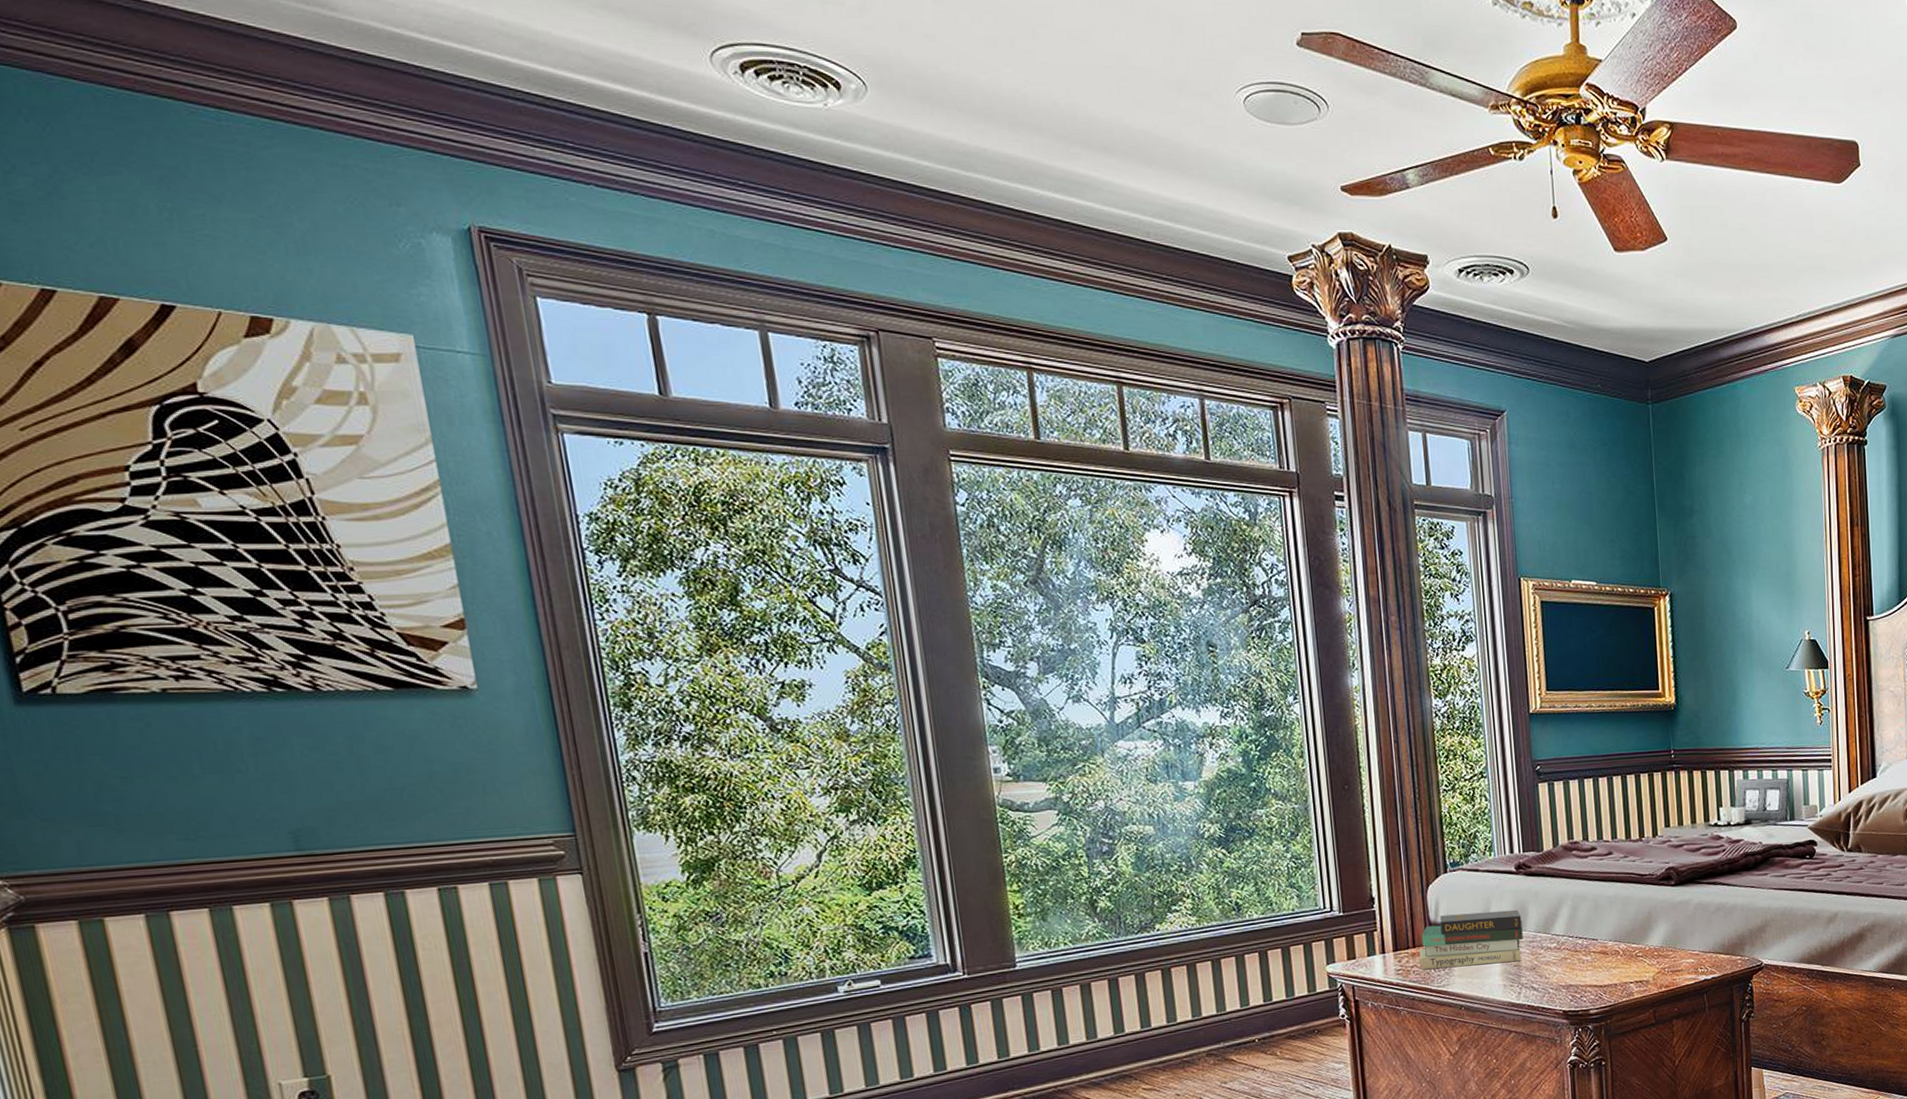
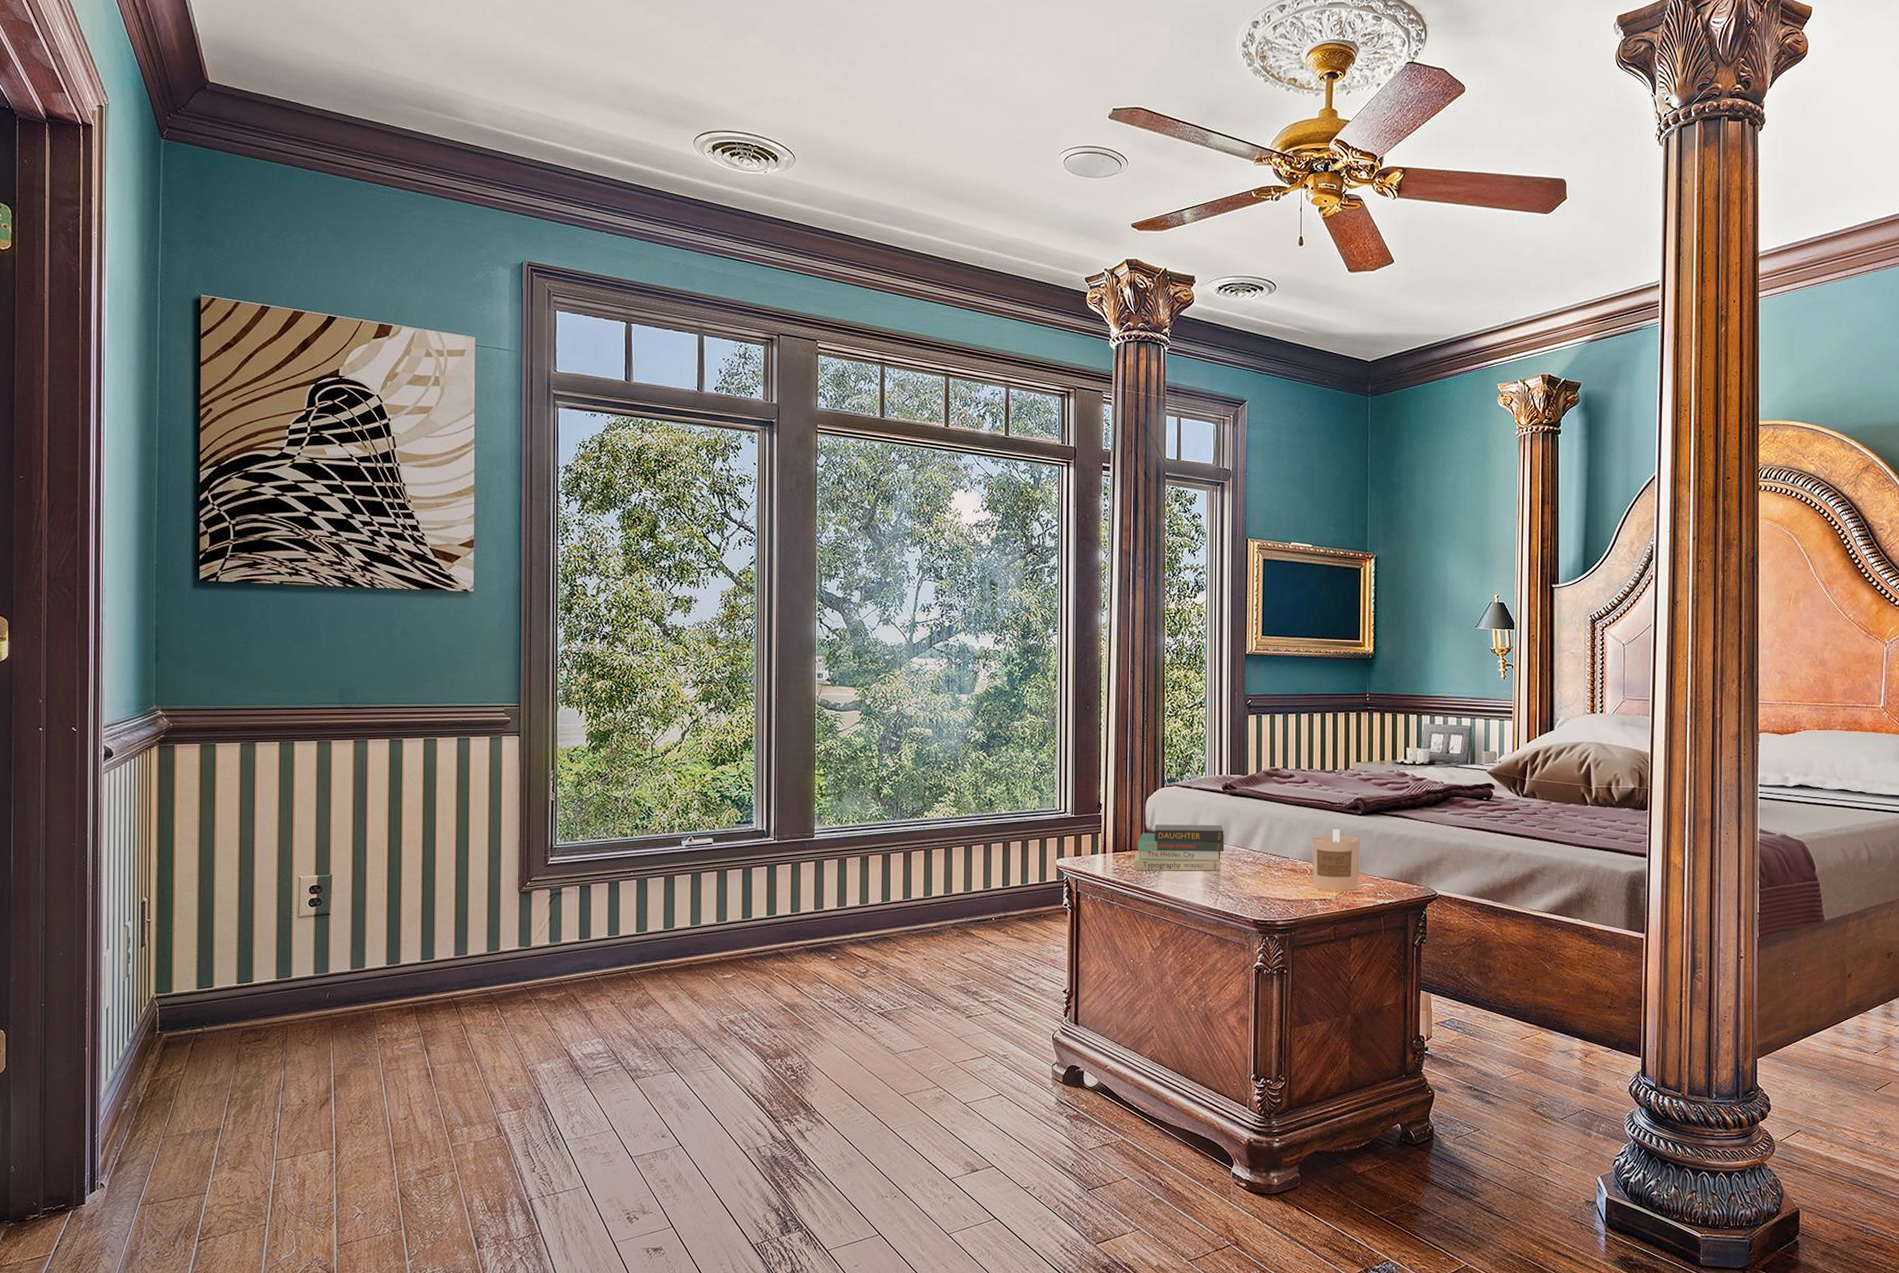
candle: none [1622,903,1677,972] -> present [1312,829,1360,891]

